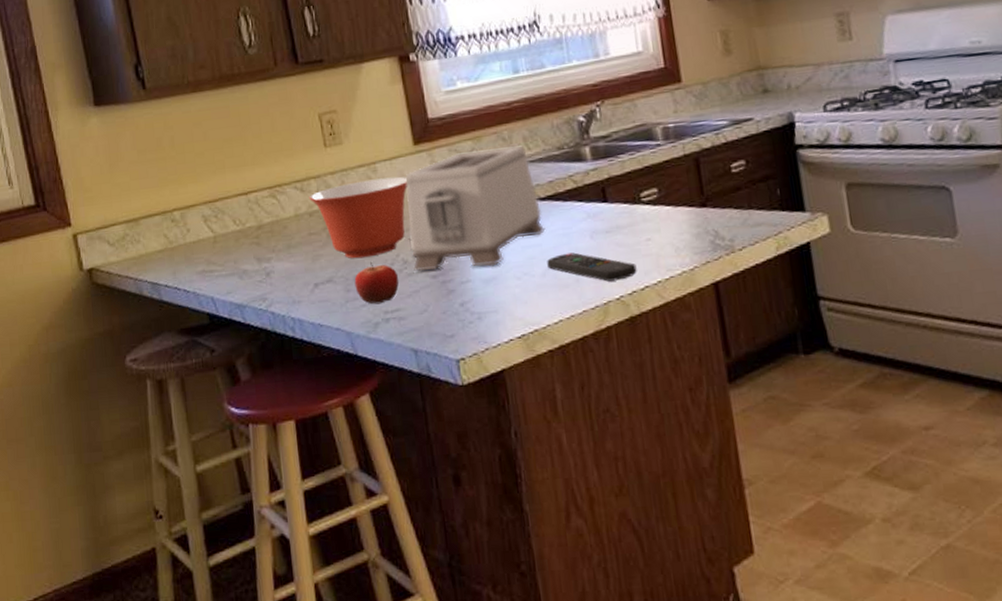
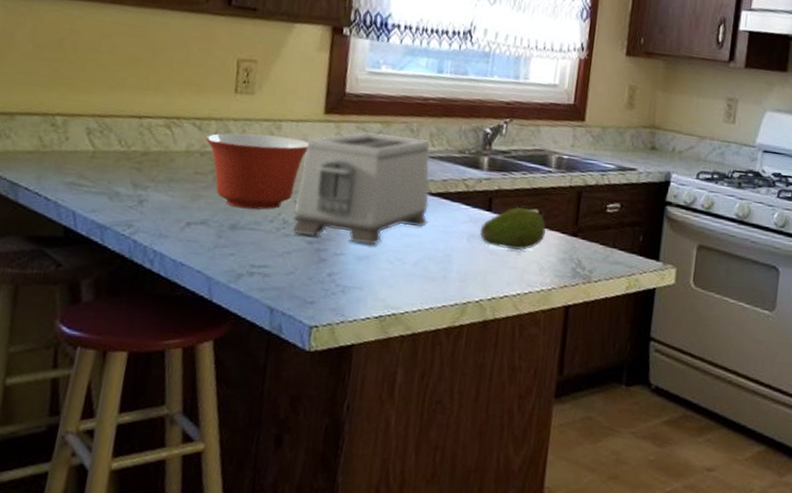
fruit: present [354,261,399,305] -> none [227,213,275,257]
remote control: present [547,252,637,282] -> none [420,249,502,285]
fruit: none [601,189,671,239] -> present [480,207,546,251]

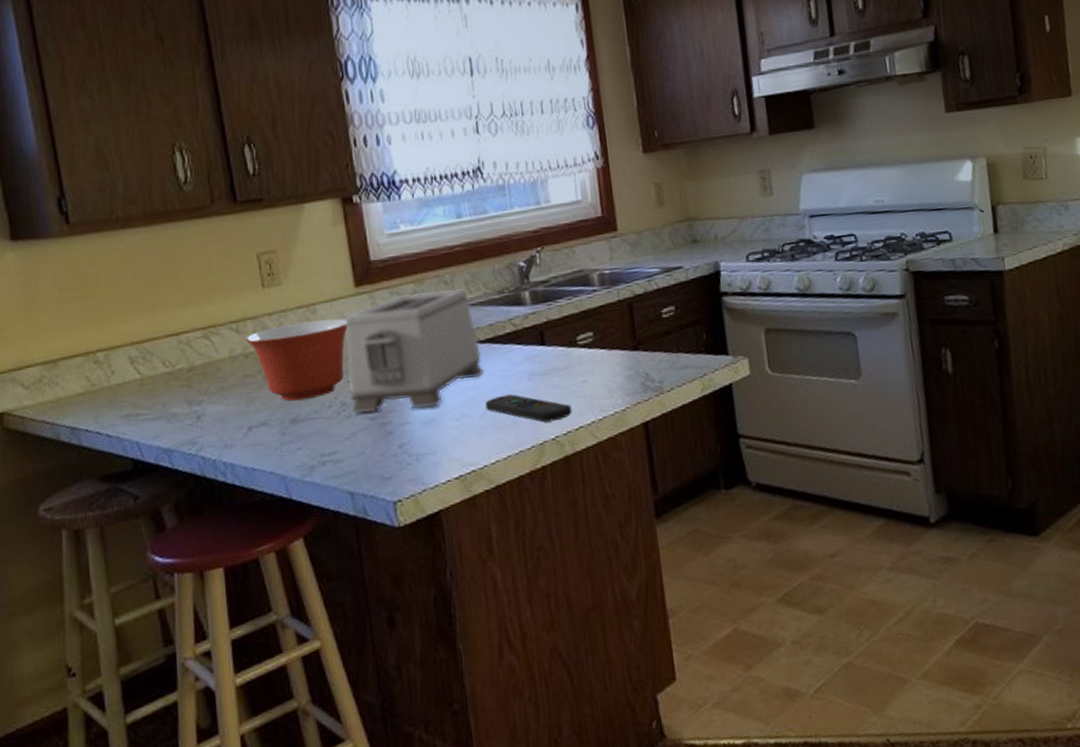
remote control: none [420,249,502,285] -> present [485,394,572,423]
fruit: present [480,207,546,251] -> none [539,333,605,380]

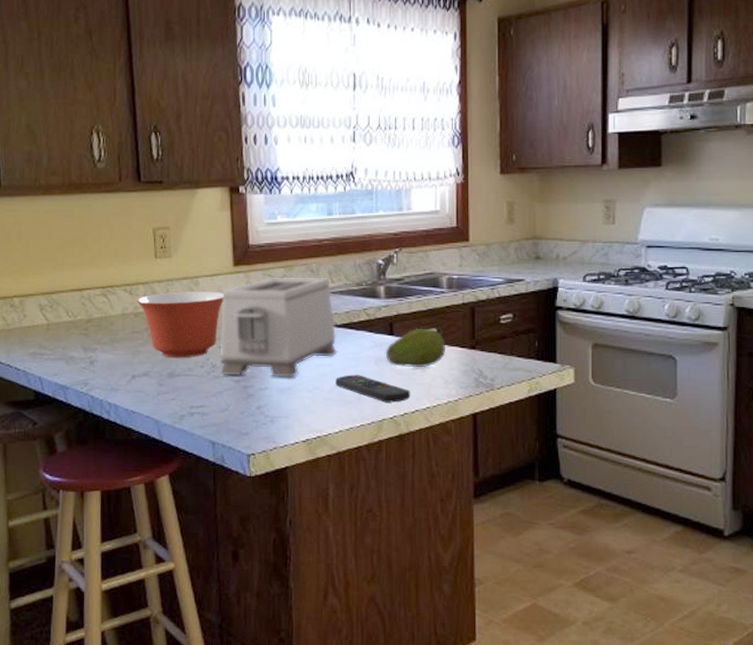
fruit: none [539,333,605,380] -> present [386,329,445,368]

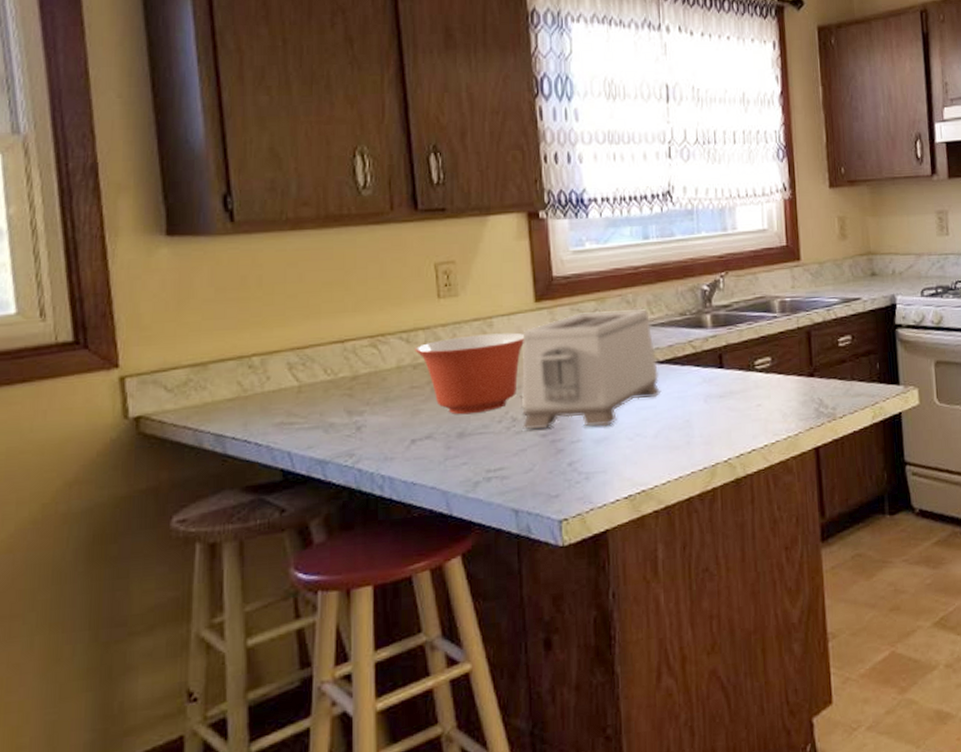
remote control: present [335,374,410,403] -> none [660,415,746,445]
fruit: present [386,329,445,368] -> none [716,358,782,403]

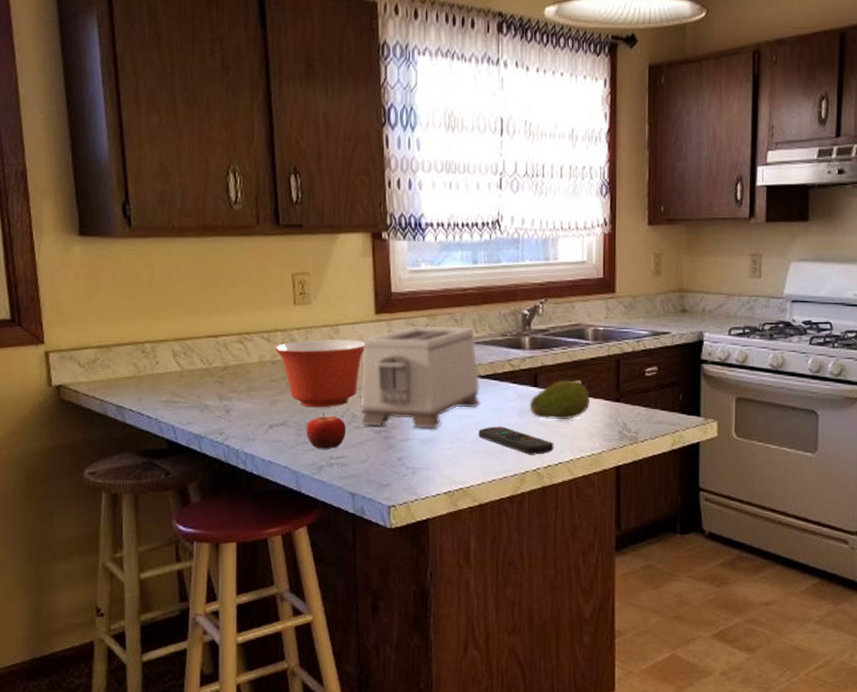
fruit: none [456,418,506,463] -> present [306,411,347,450]
remote control: none [660,415,746,445] -> present [478,426,554,455]
fruit: none [716,358,782,403] -> present [530,381,590,420]

